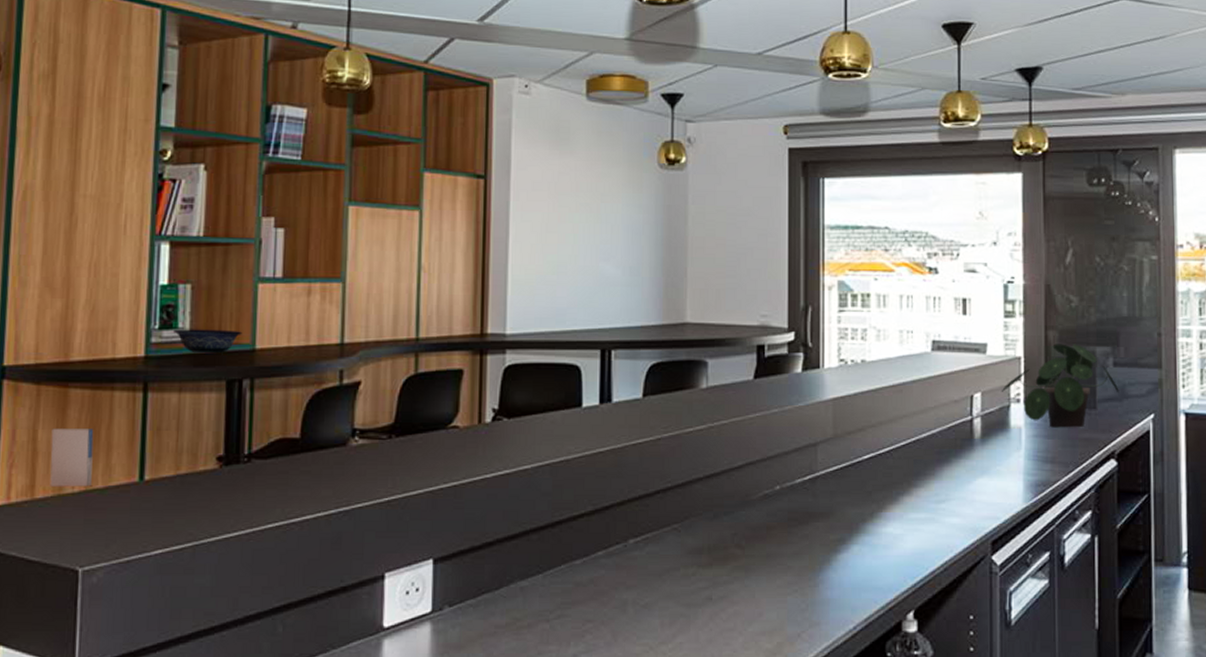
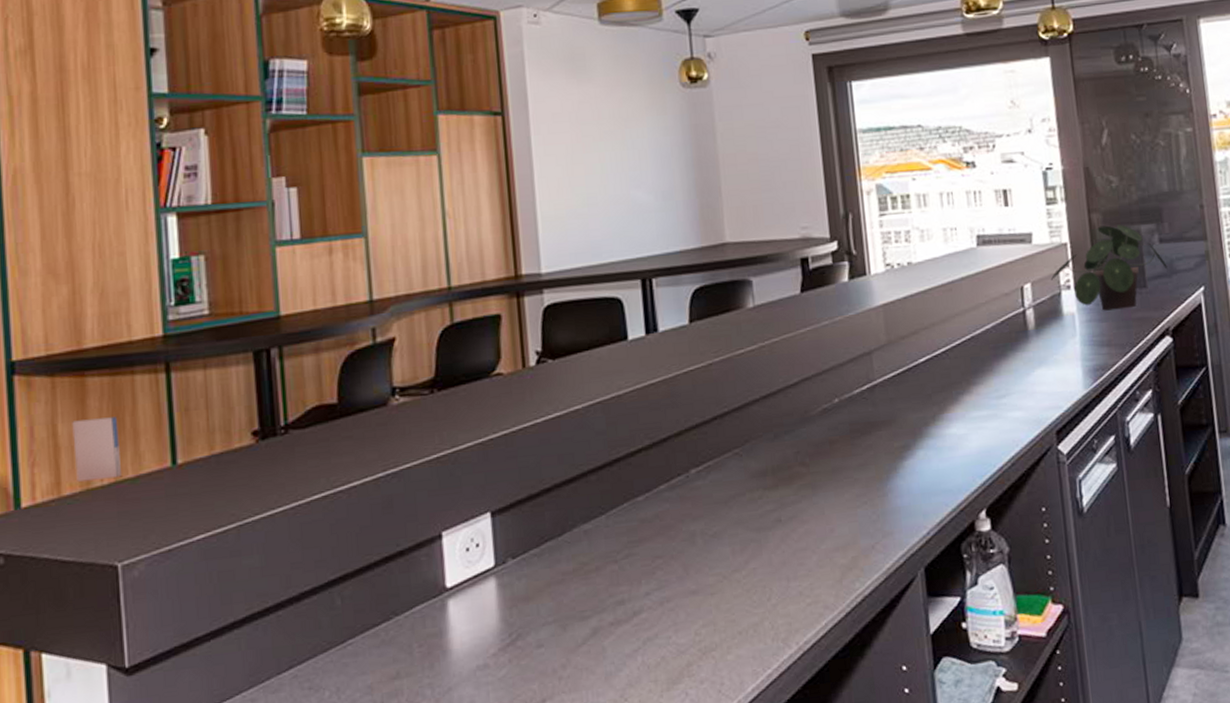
decorative bowl: present [172,329,242,355] -> none [190,298,264,326]

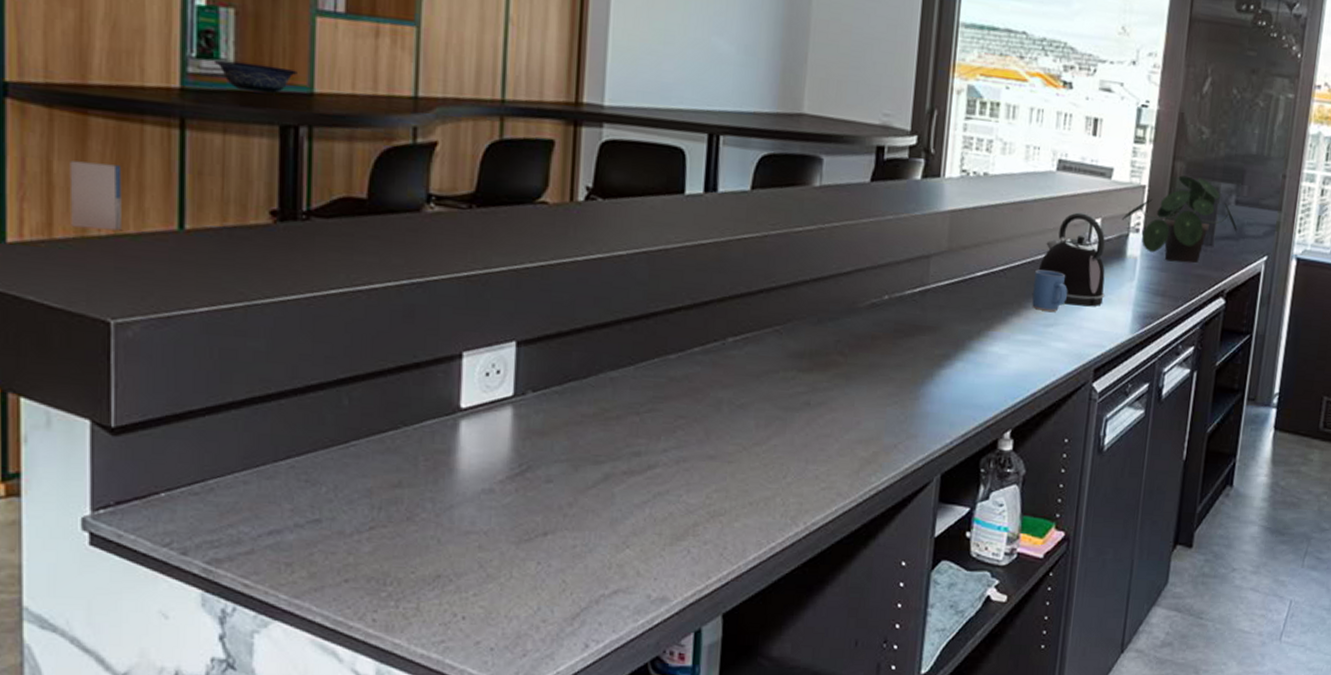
decorative bowl: none [190,298,264,326] -> present [213,59,297,96]
mug: none [977,342,1013,384] -> present [1032,269,1067,312]
kettle: none [978,281,1051,373] -> present [1034,212,1106,307]

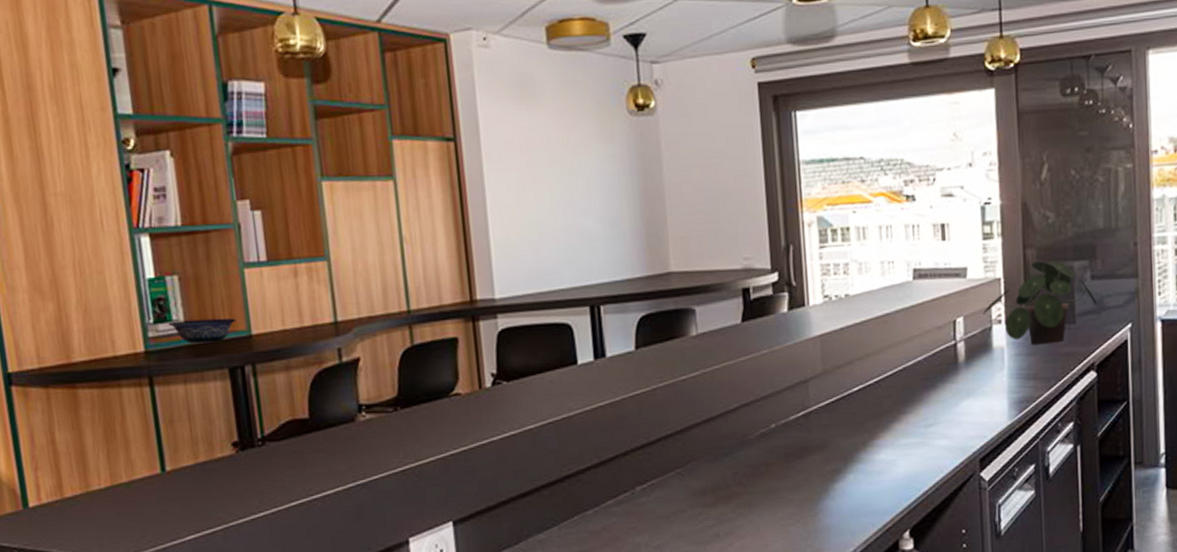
book: present [69,160,122,231] -> none [68,426,116,485]
mug: present [1032,269,1067,312] -> none [908,374,942,413]
kettle: present [1034,212,1106,307] -> none [909,314,979,403]

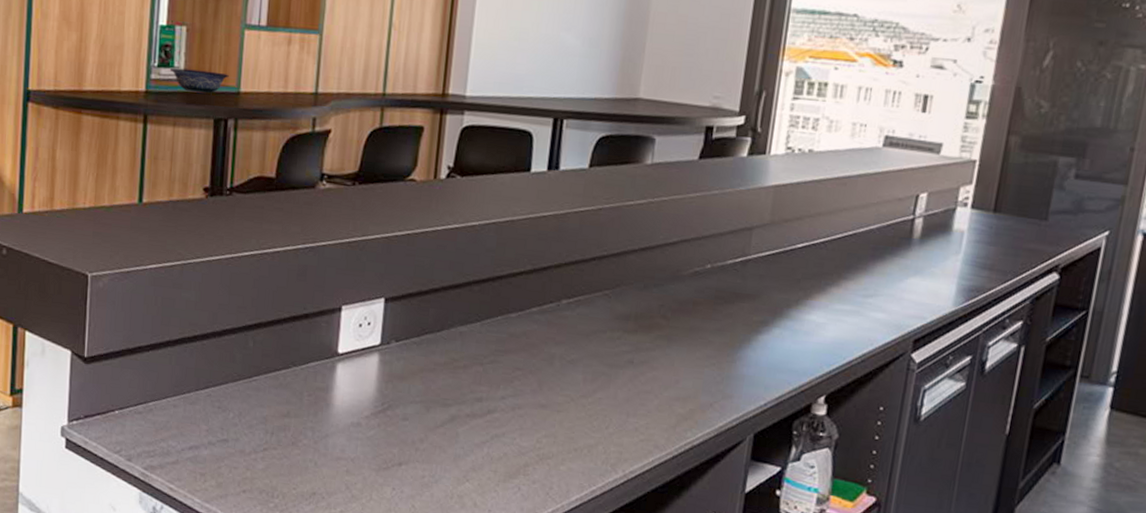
potted plant: present [982,260,1097,345] -> none [949,149,1076,238]

